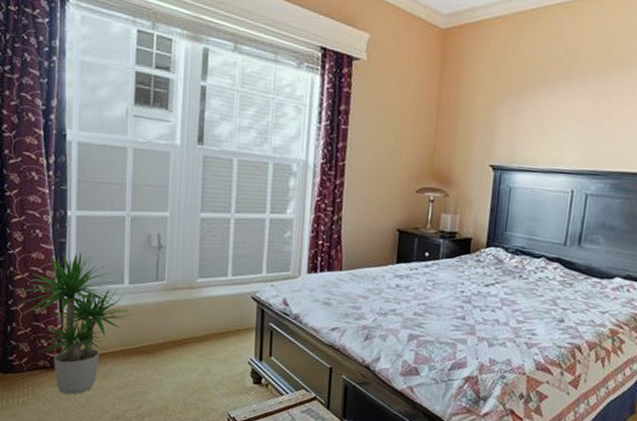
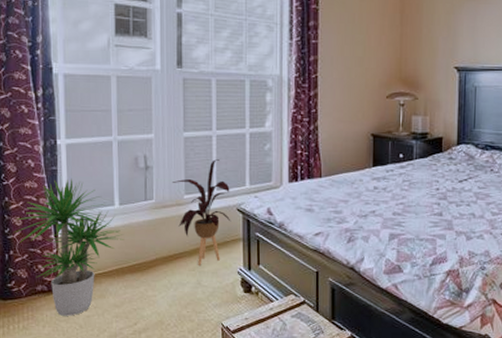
house plant: none [185,243,246,353] -> present [171,159,231,265]

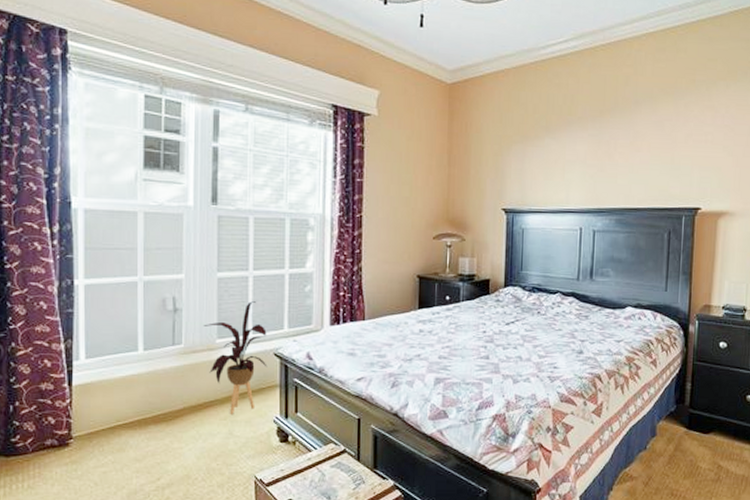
potted plant: present [15,178,124,316] -> none [22,321,147,472]

